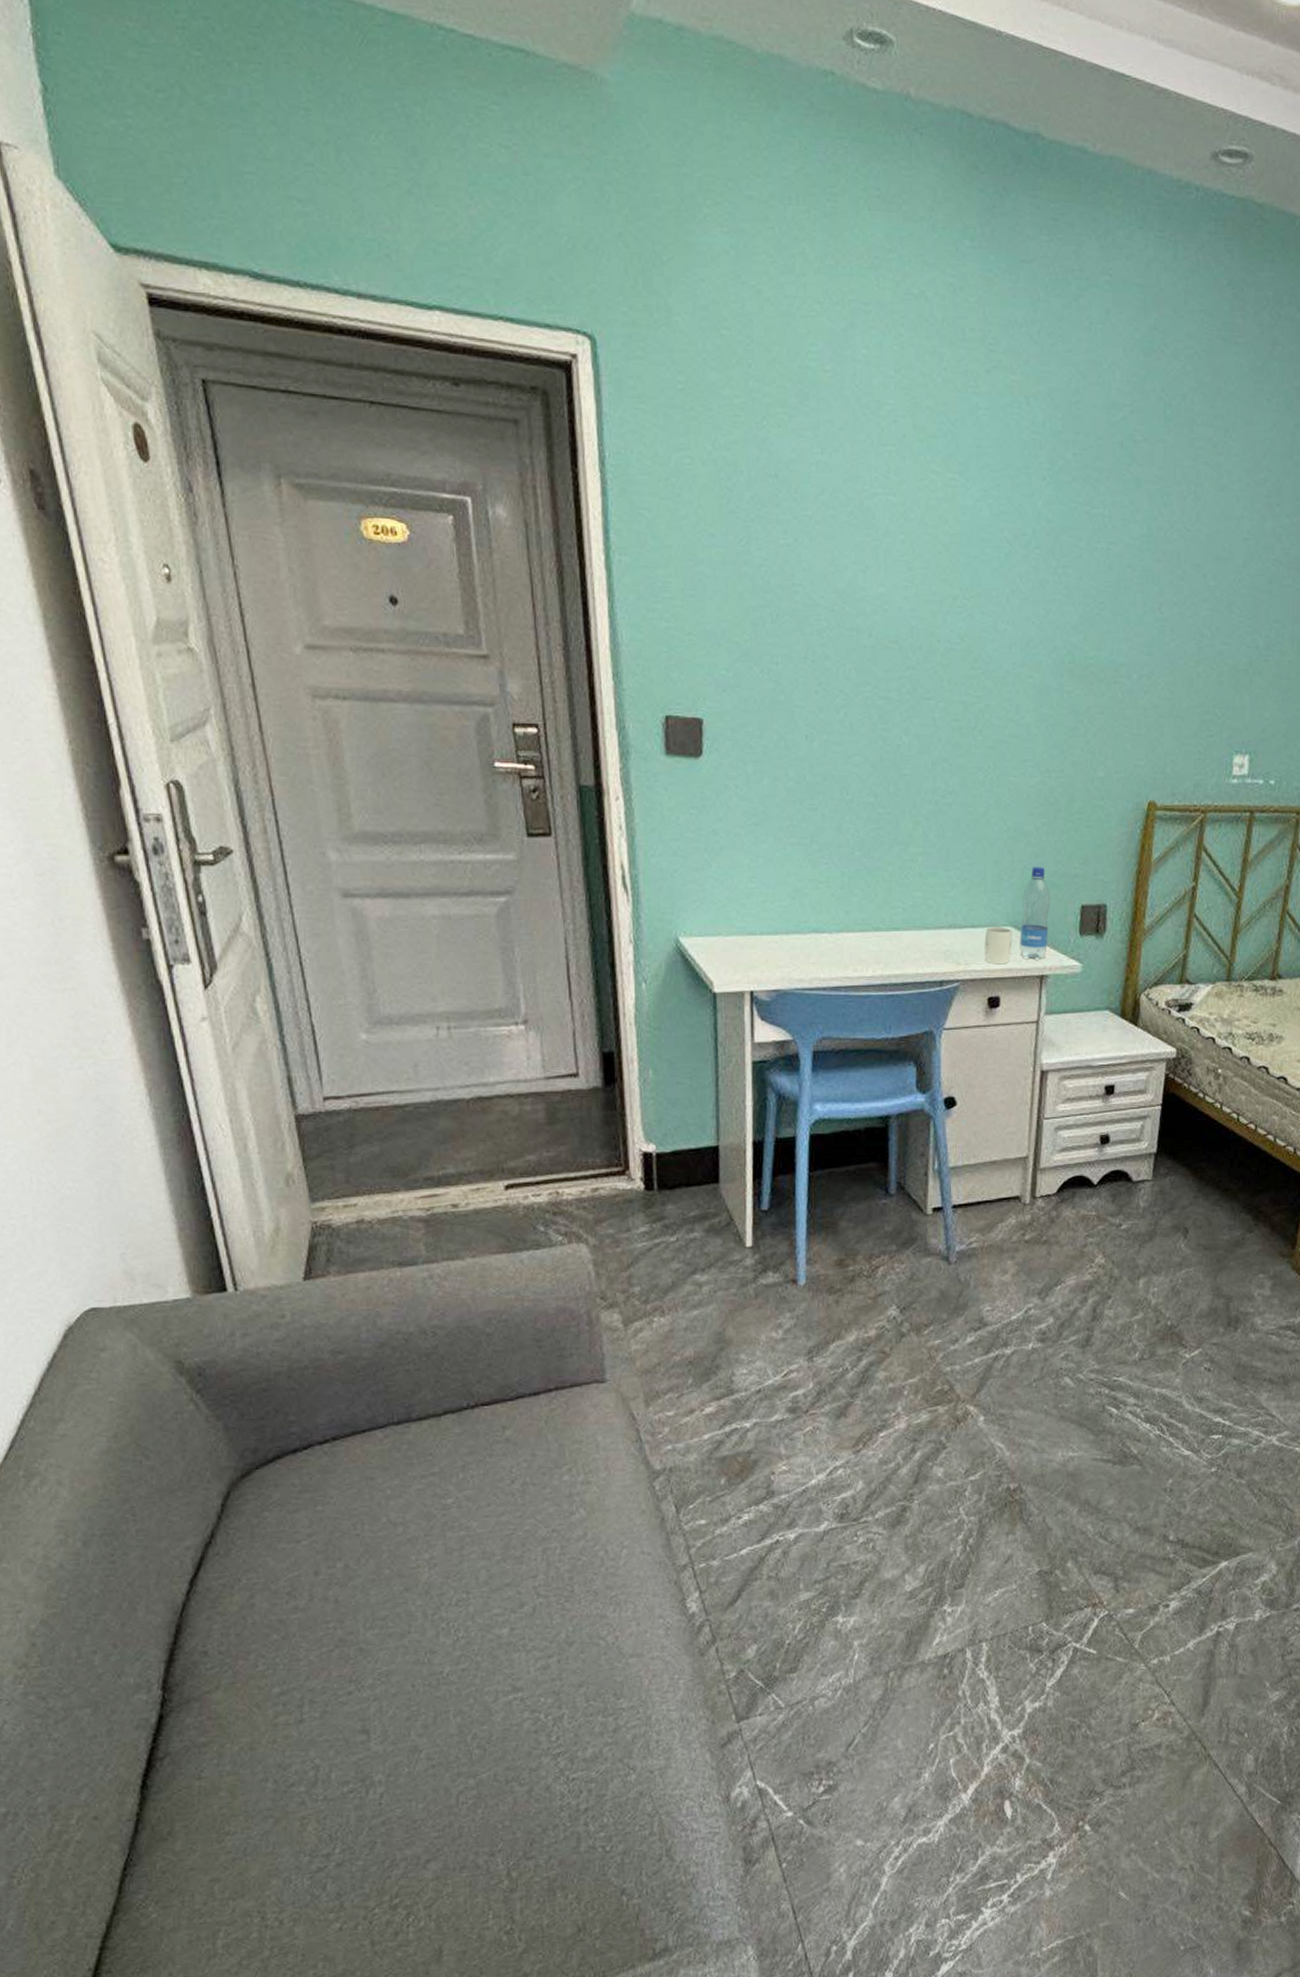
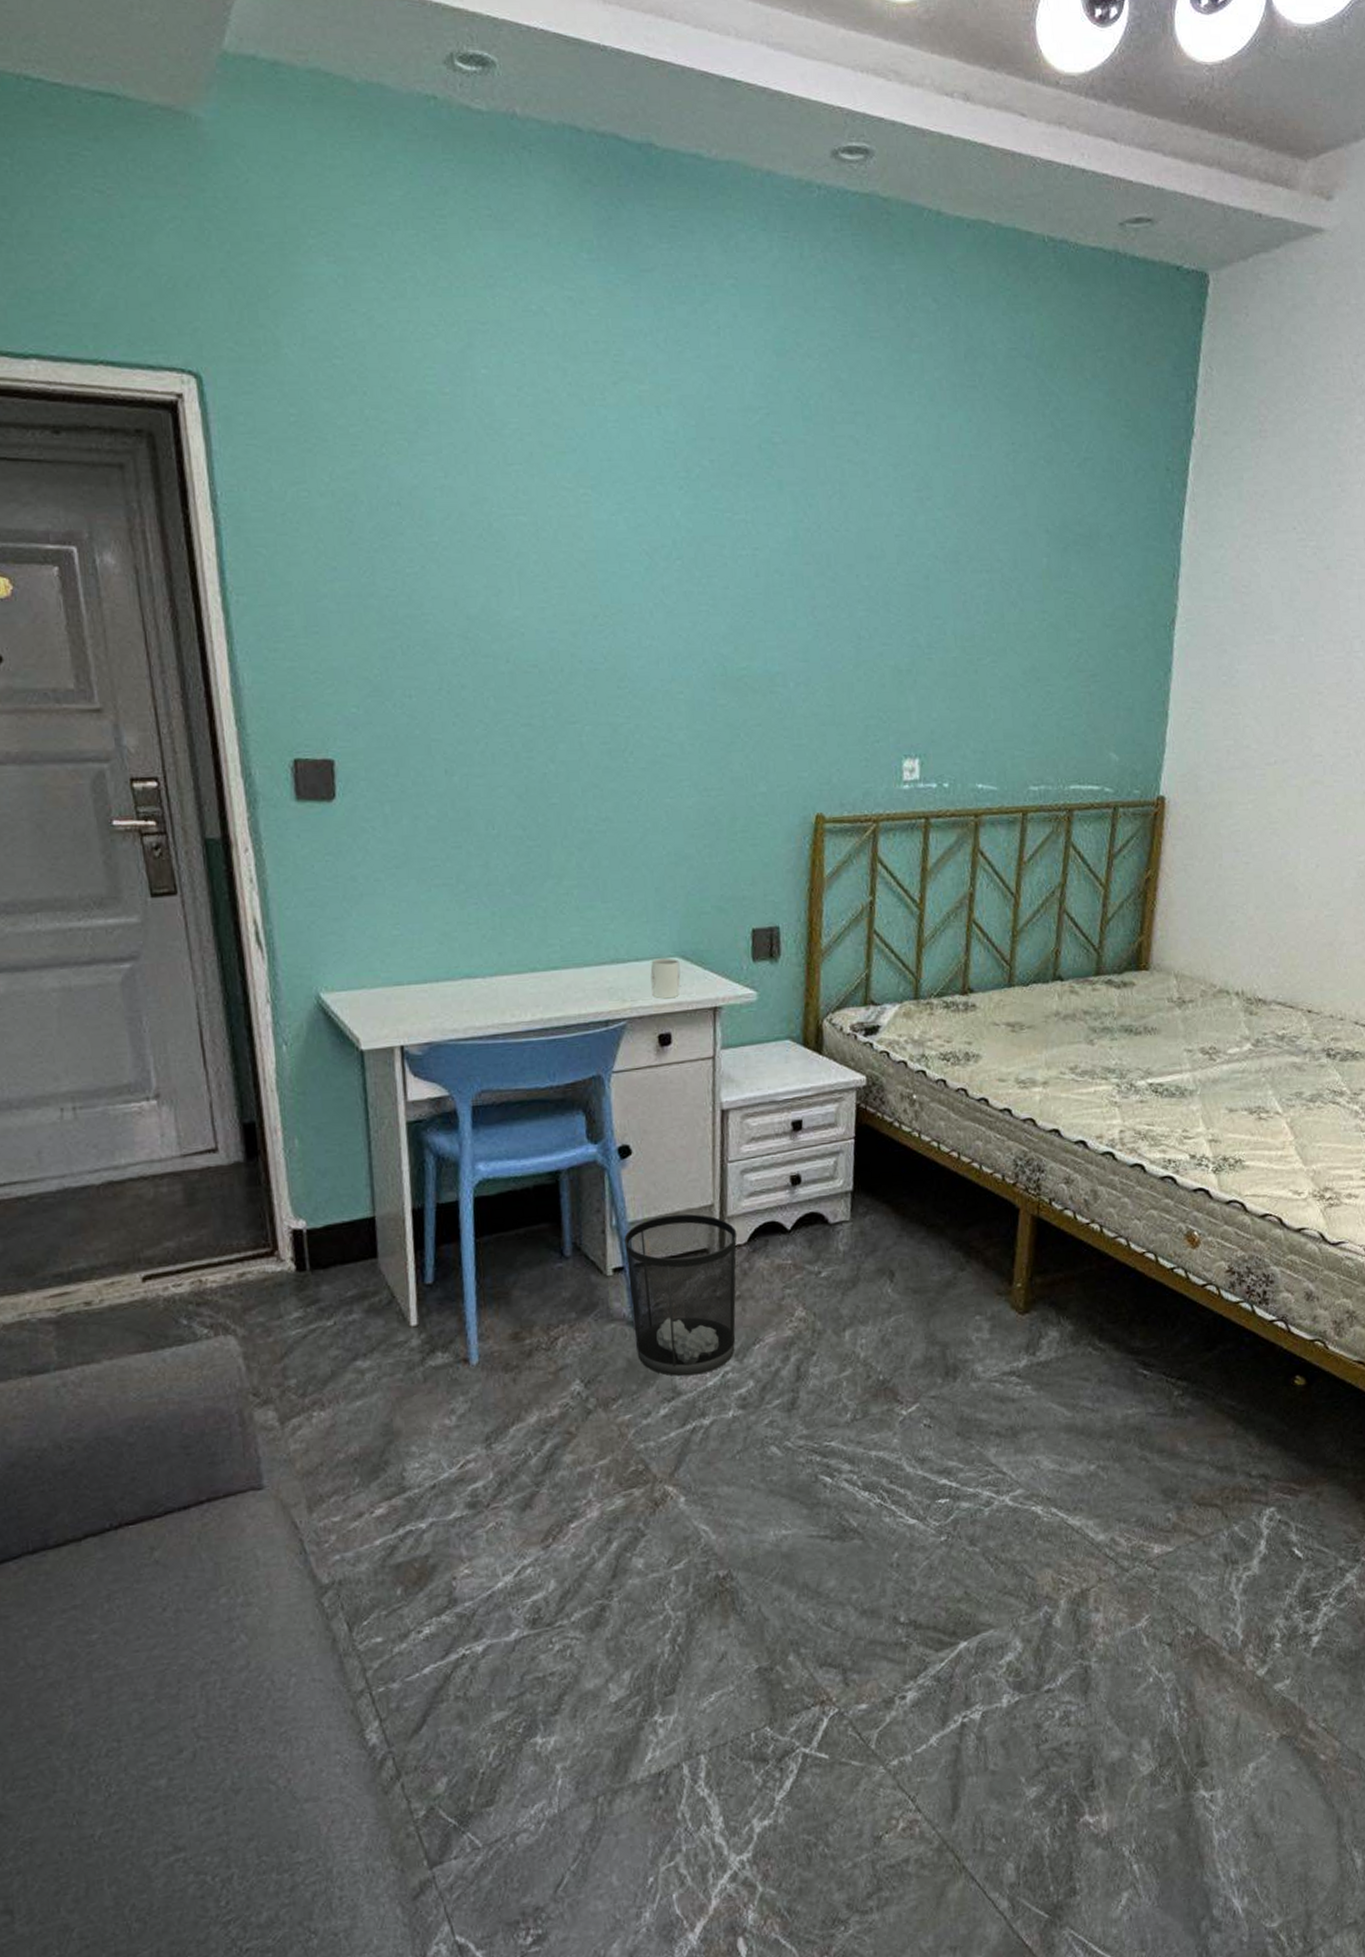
waste bin: none [944,1163,1048,1310] -> present [624,1213,738,1377]
bottle: present [1020,867,1051,961] -> none [688,891,719,992]

